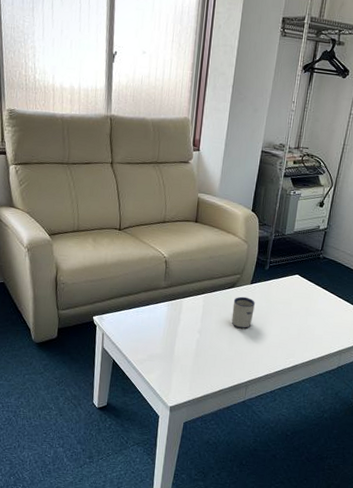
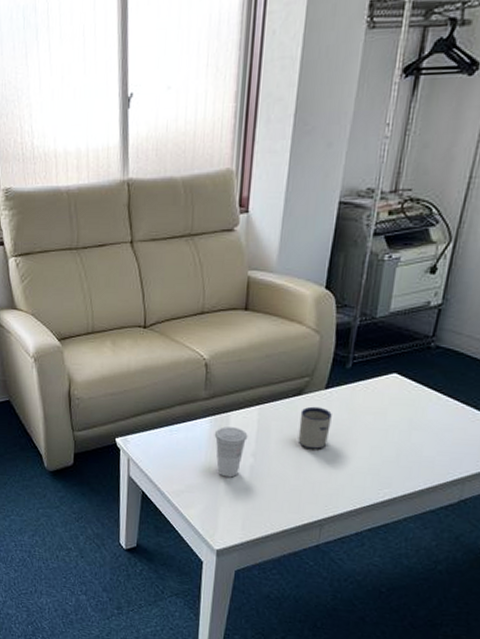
cup: none [170,310,196,349] -> present [214,427,248,478]

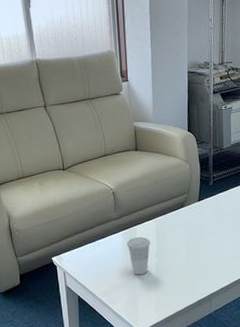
mug: present [298,406,332,450] -> none [184,214,206,246]

